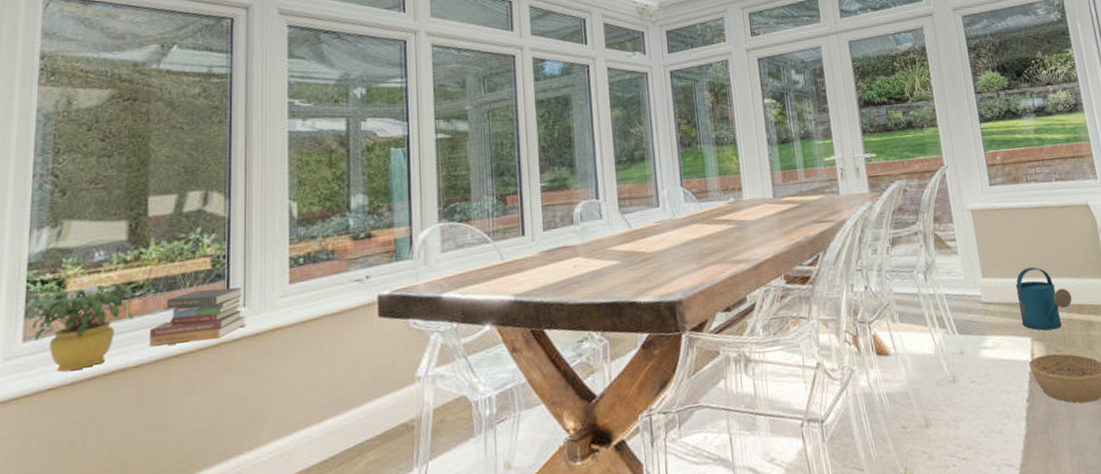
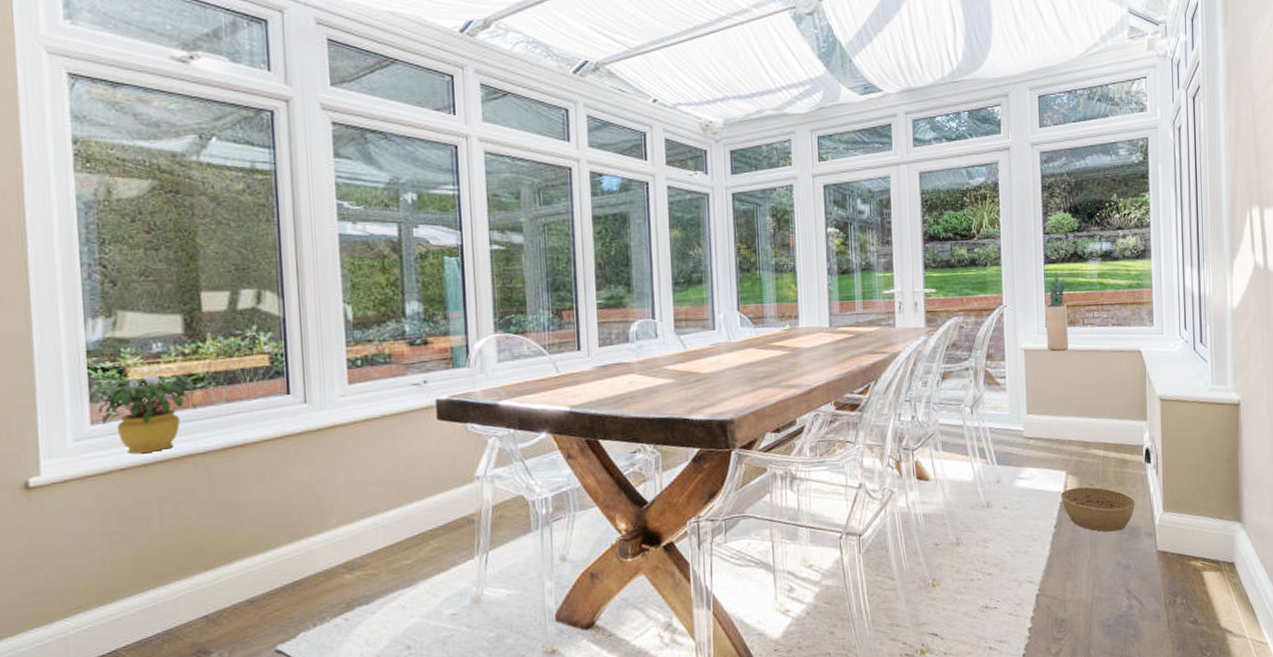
books: present [148,287,246,347] -> none [213,384,308,436]
vase: none [986,130,1016,210] -> present [1045,272,1069,351]
watering can: present [1015,267,1072,331] -> none [1058,407,1111,466]

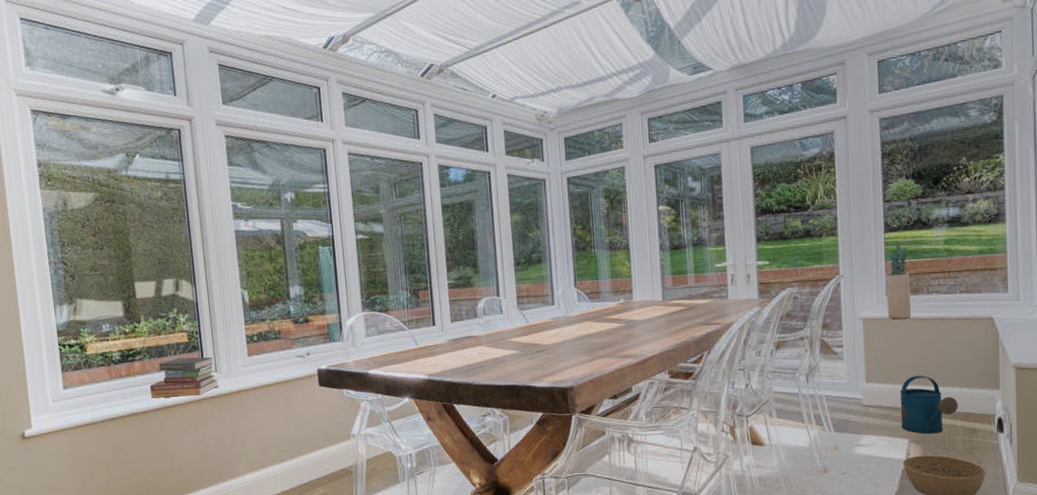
potted flower: present [93,373,196,455] -> none [64,349,137,413]
books: none [213,384,308,436] -> present [149,357,219,398]
watering can: none [1058,407,1111,466] -> present [899,375,959,434]

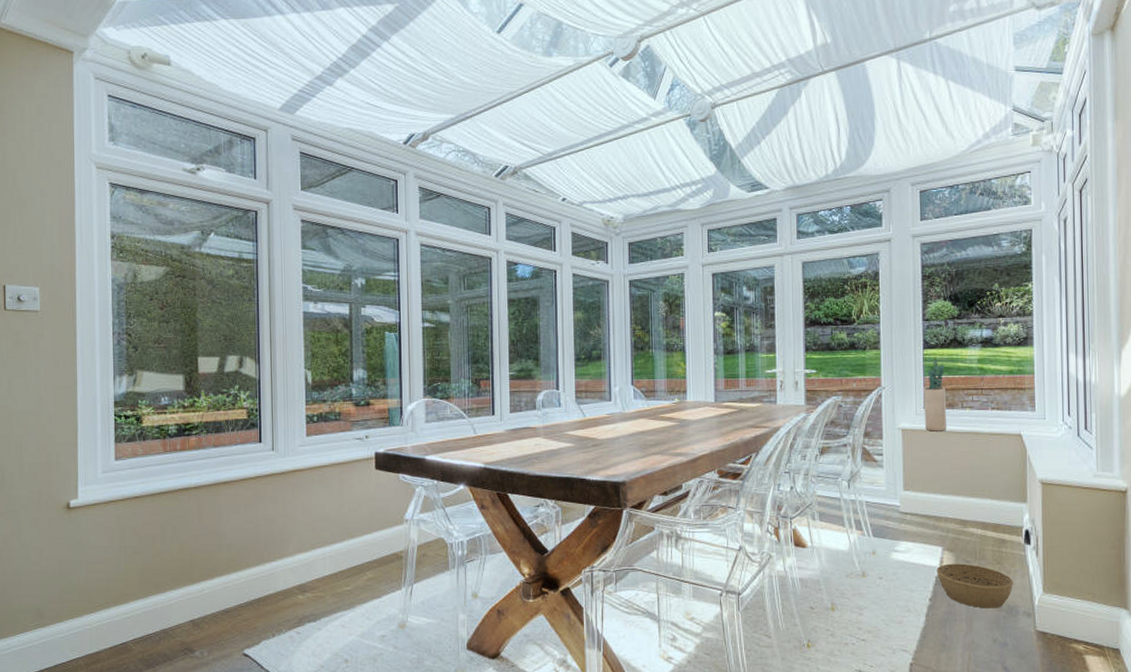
books: present [149,357,219,398] -> none [203,434,274,474]
watering can: present [899,375,959,434] -> none [935,486,990,543]

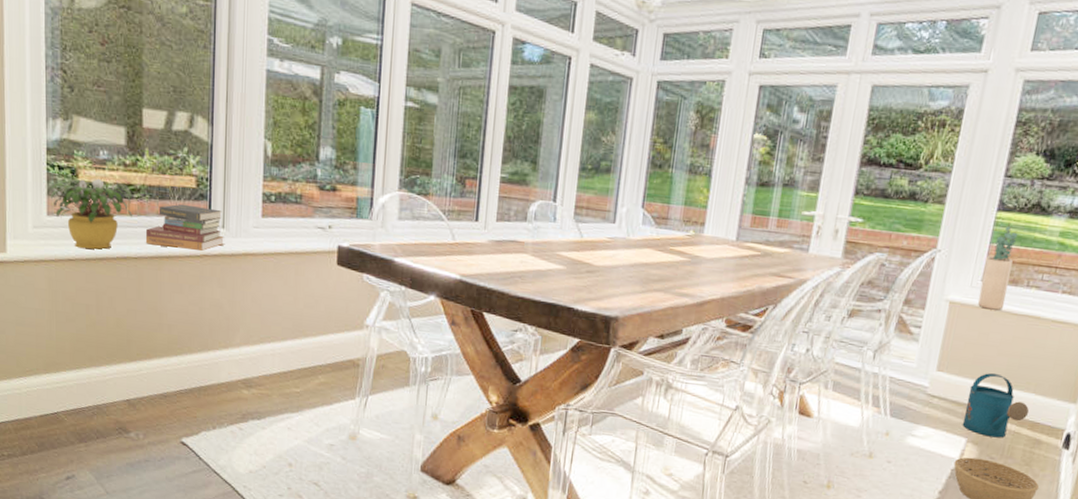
potted flower: none [117,421,191,486] -> present [50,178,132,250]
books: none [203,434,274,474] -> present [145,204,224,252]
watering can: none [935,486,990,543] -> present [962,373,1029,438]

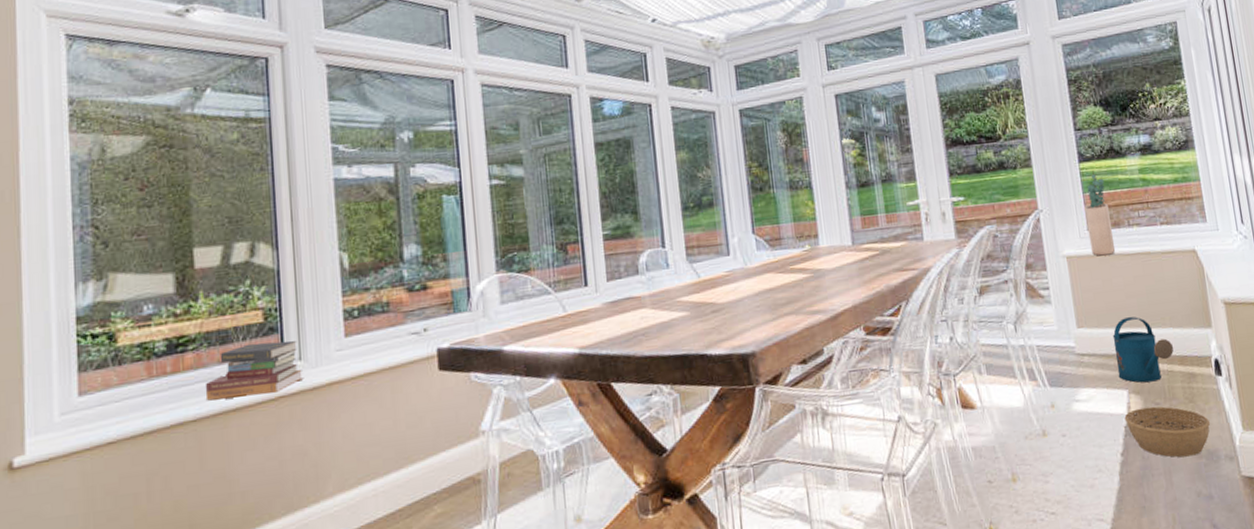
potted flower: present [50,178,132,250] -> none [81,337,187,426]

